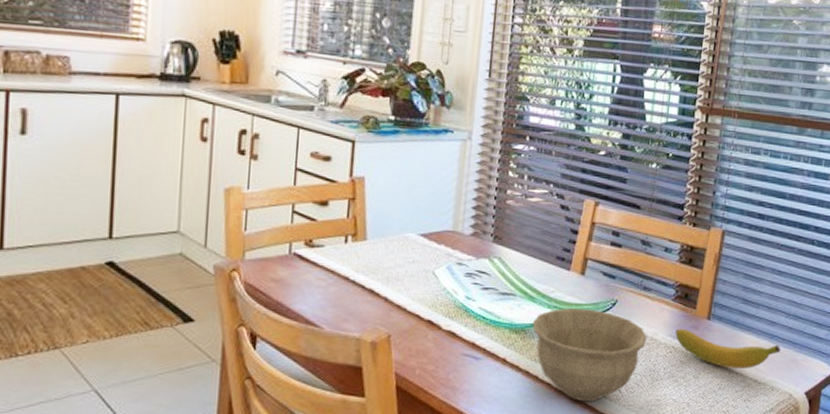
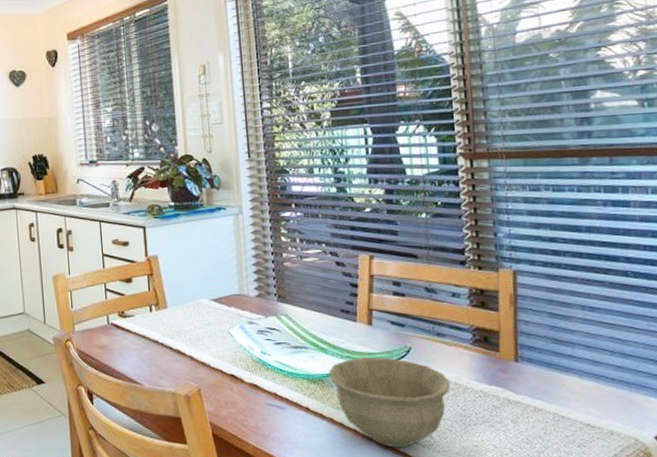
banana: present [675,328,781,369] -> none [481,372,613,412]

